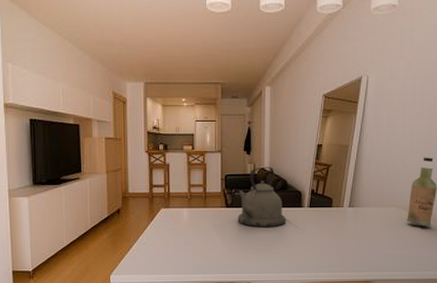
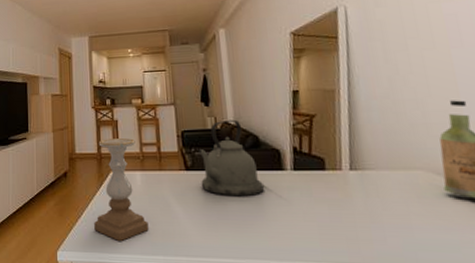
candle holder: none [144,180,192,264] -> present [94,138,149,241]

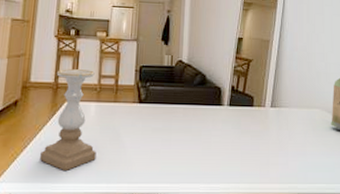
kettle: present [198,119,264,197] -> none [151,58,204,128]

